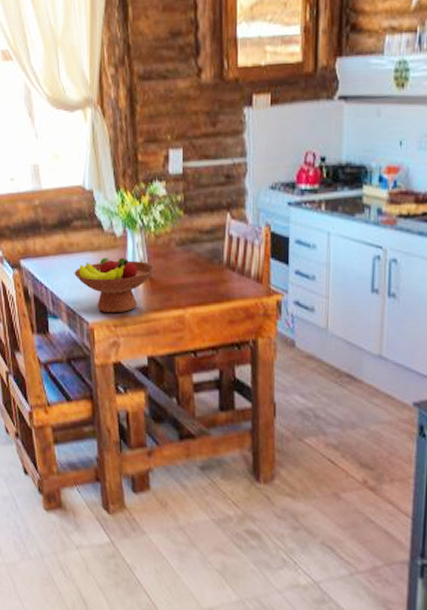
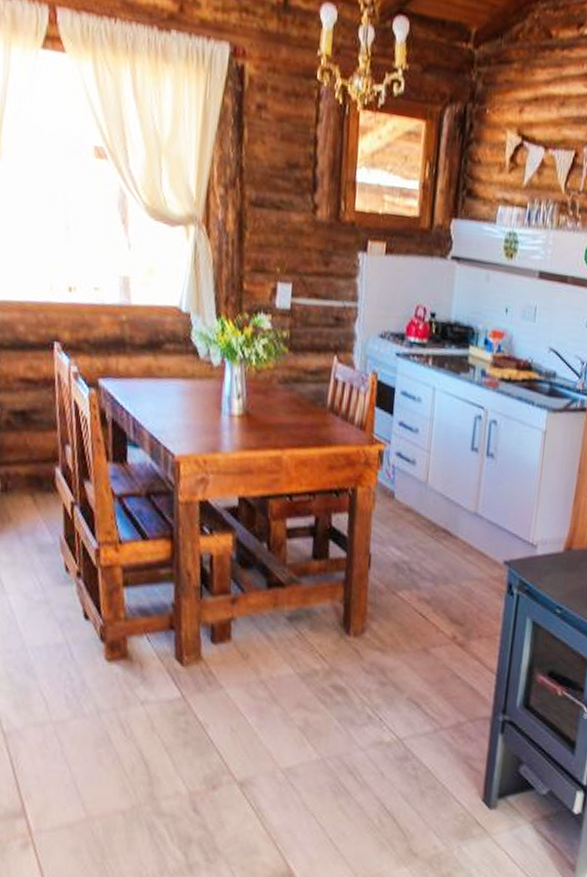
fruit bowl: present [74,257,156,313] -> none [161,387,255,448]

